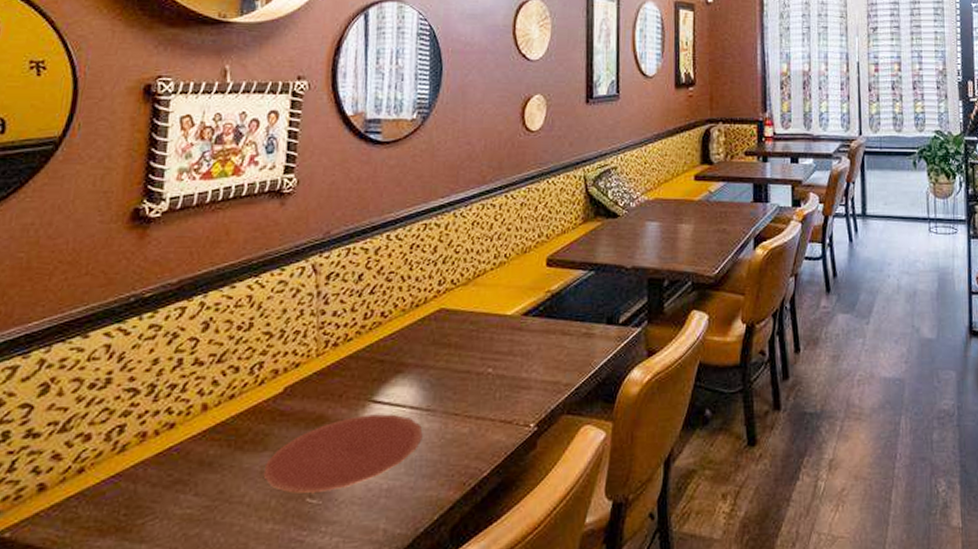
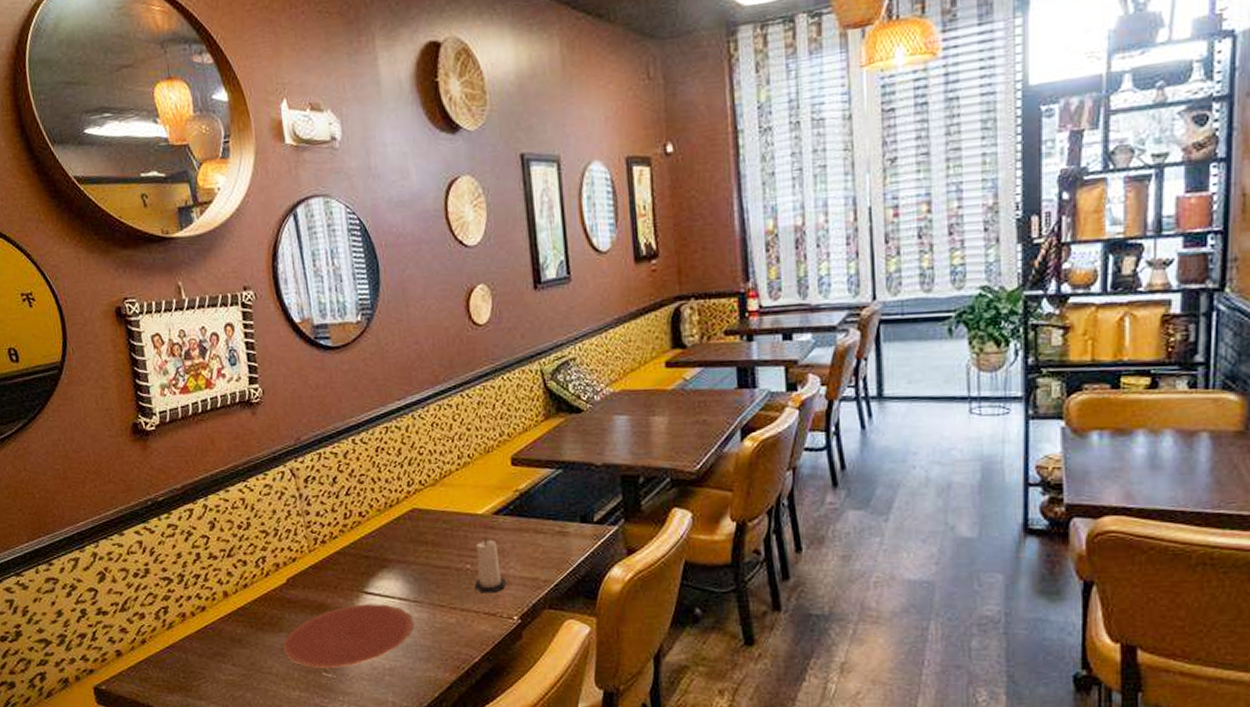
candle: none [494,340,527,399] -> present [475,538,506,593]

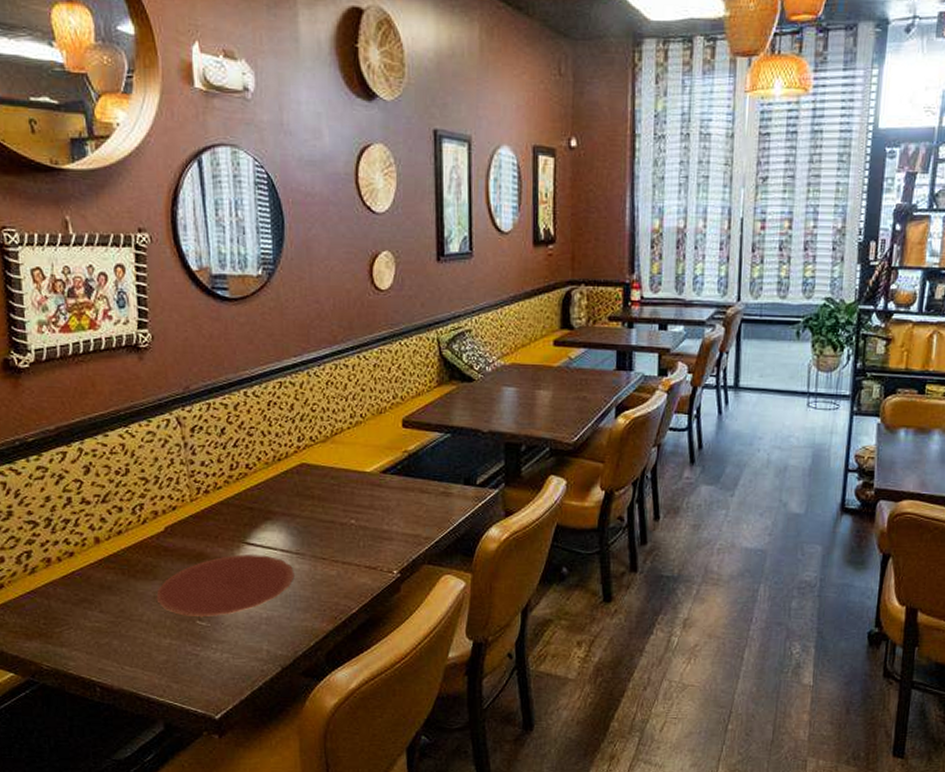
candle: present [475,538,506,593] -> none [358,495,388,548]

